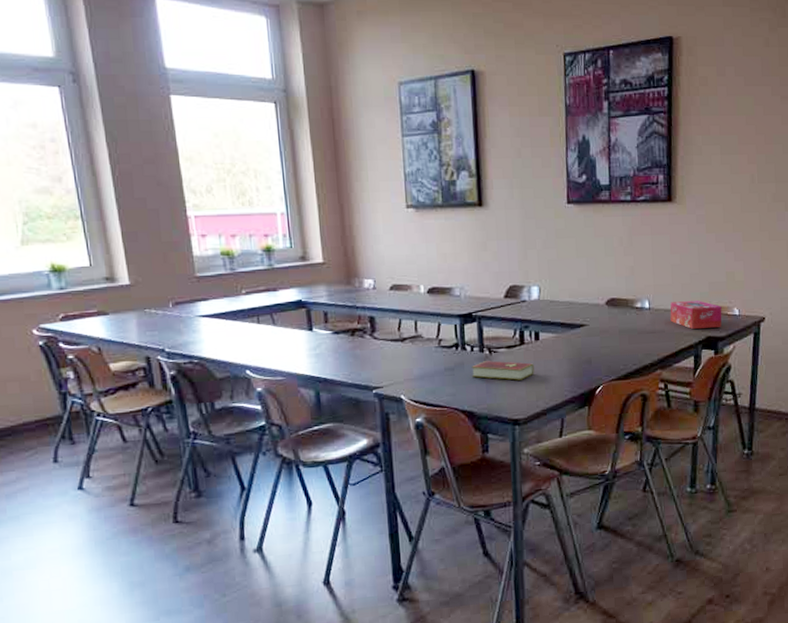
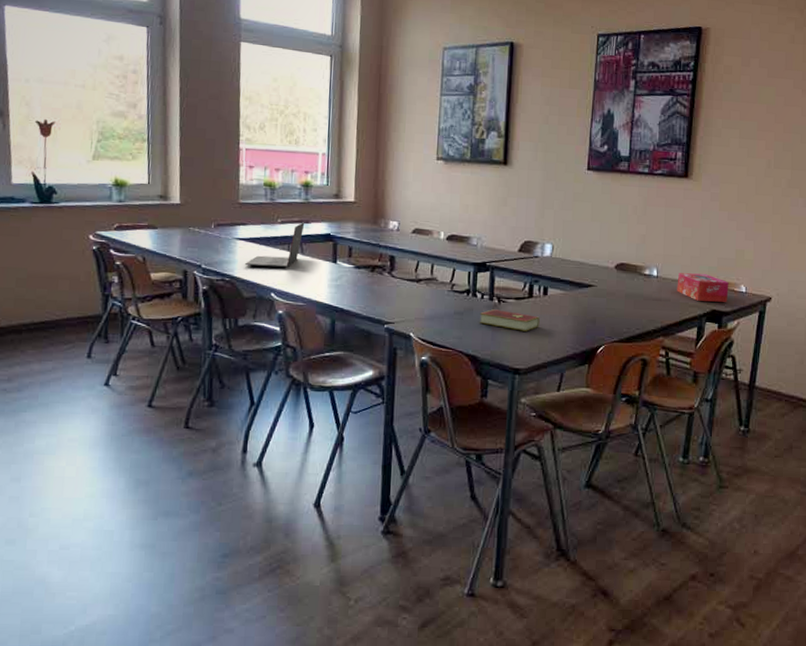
laptop: none [212,290,272,344] -> present [244,222,305,268]

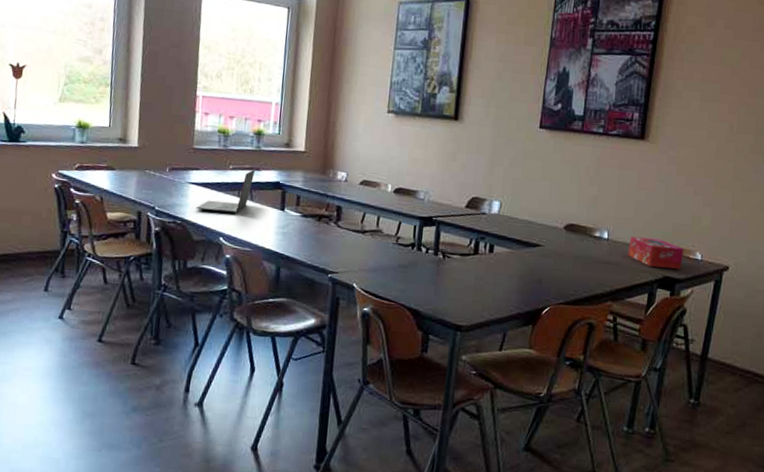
hardcover book: present [479,309,540,332] -> none [422,264,485,289]

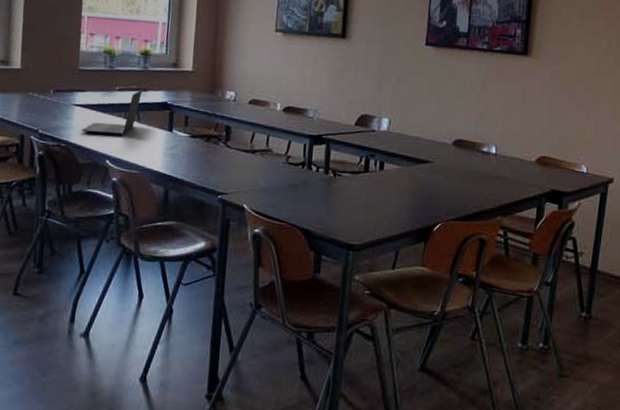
tissue box: present [628,236,684,269] -> none [516,151,570,183]

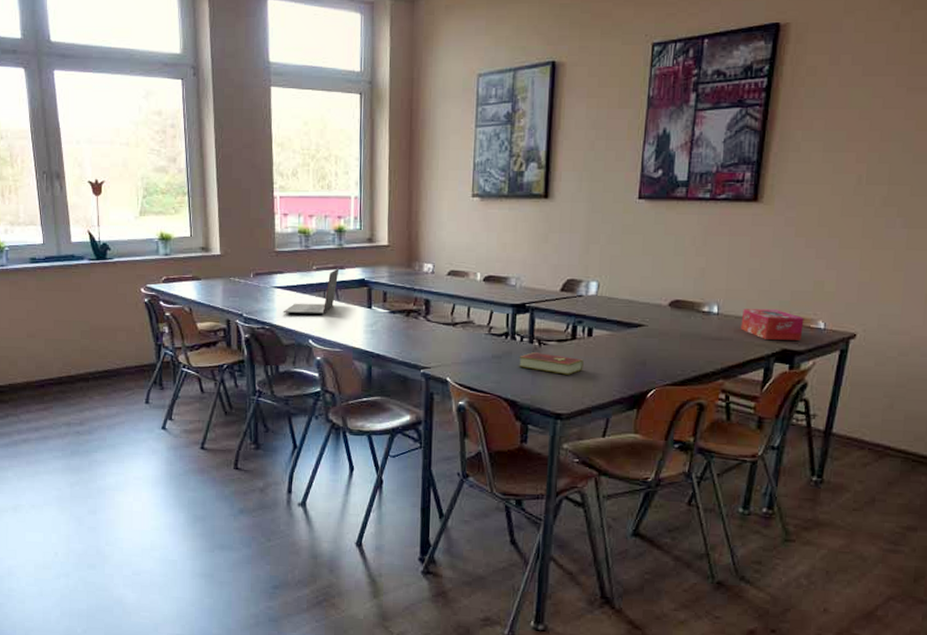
hardcover book: none [313,183,375,207] -> present [518,352,584,375]
tissue box: none [516,151,570,183] -> present [741,309,804,340]

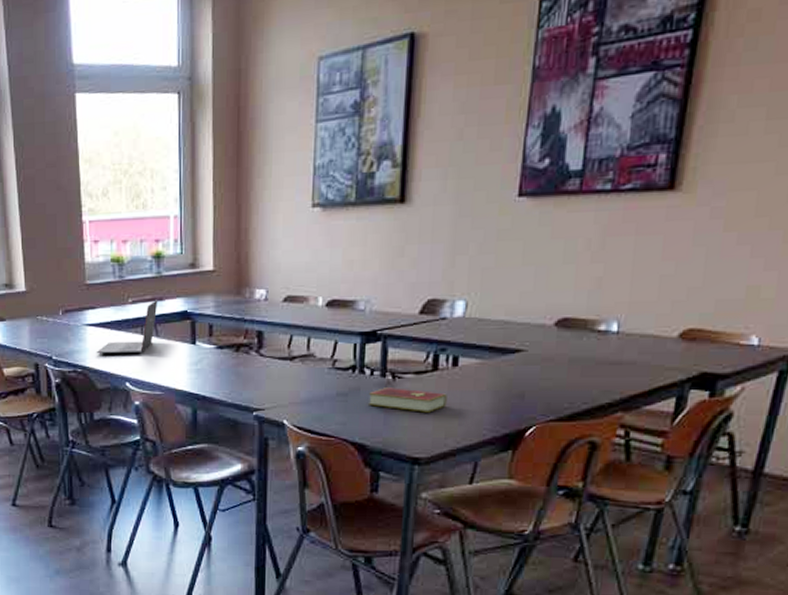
tissue box: present [741,309,804,340] -> none [647,324,732,361]

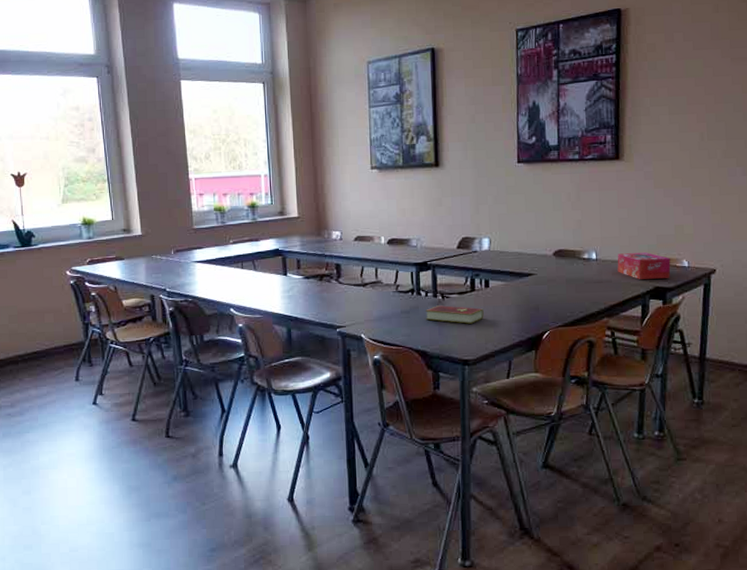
laptop: present [96,300,158,354] -> none [204,240,255,286]
tissue box: none [647,324,732,361] -> present [617,252,671,279]

